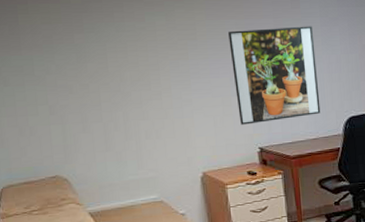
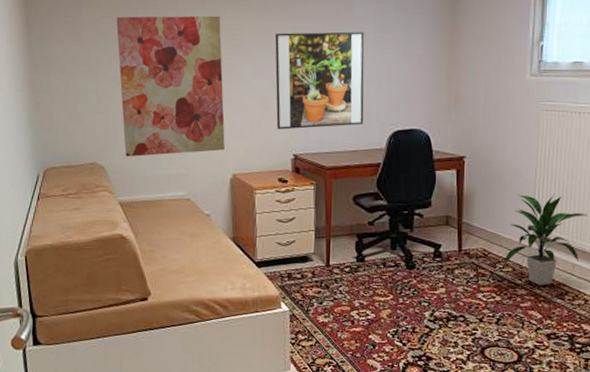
wall art: none [58,16,192,167] -> present [116,15,225,157]

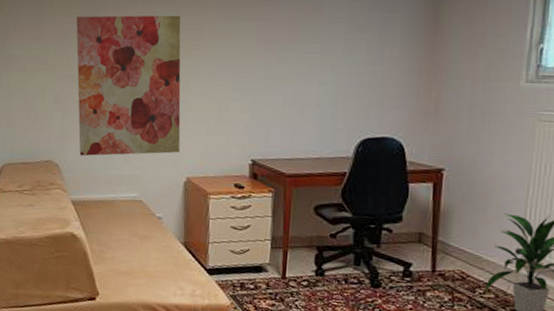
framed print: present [275,31,365,130] -> none [235,32,334,134]

